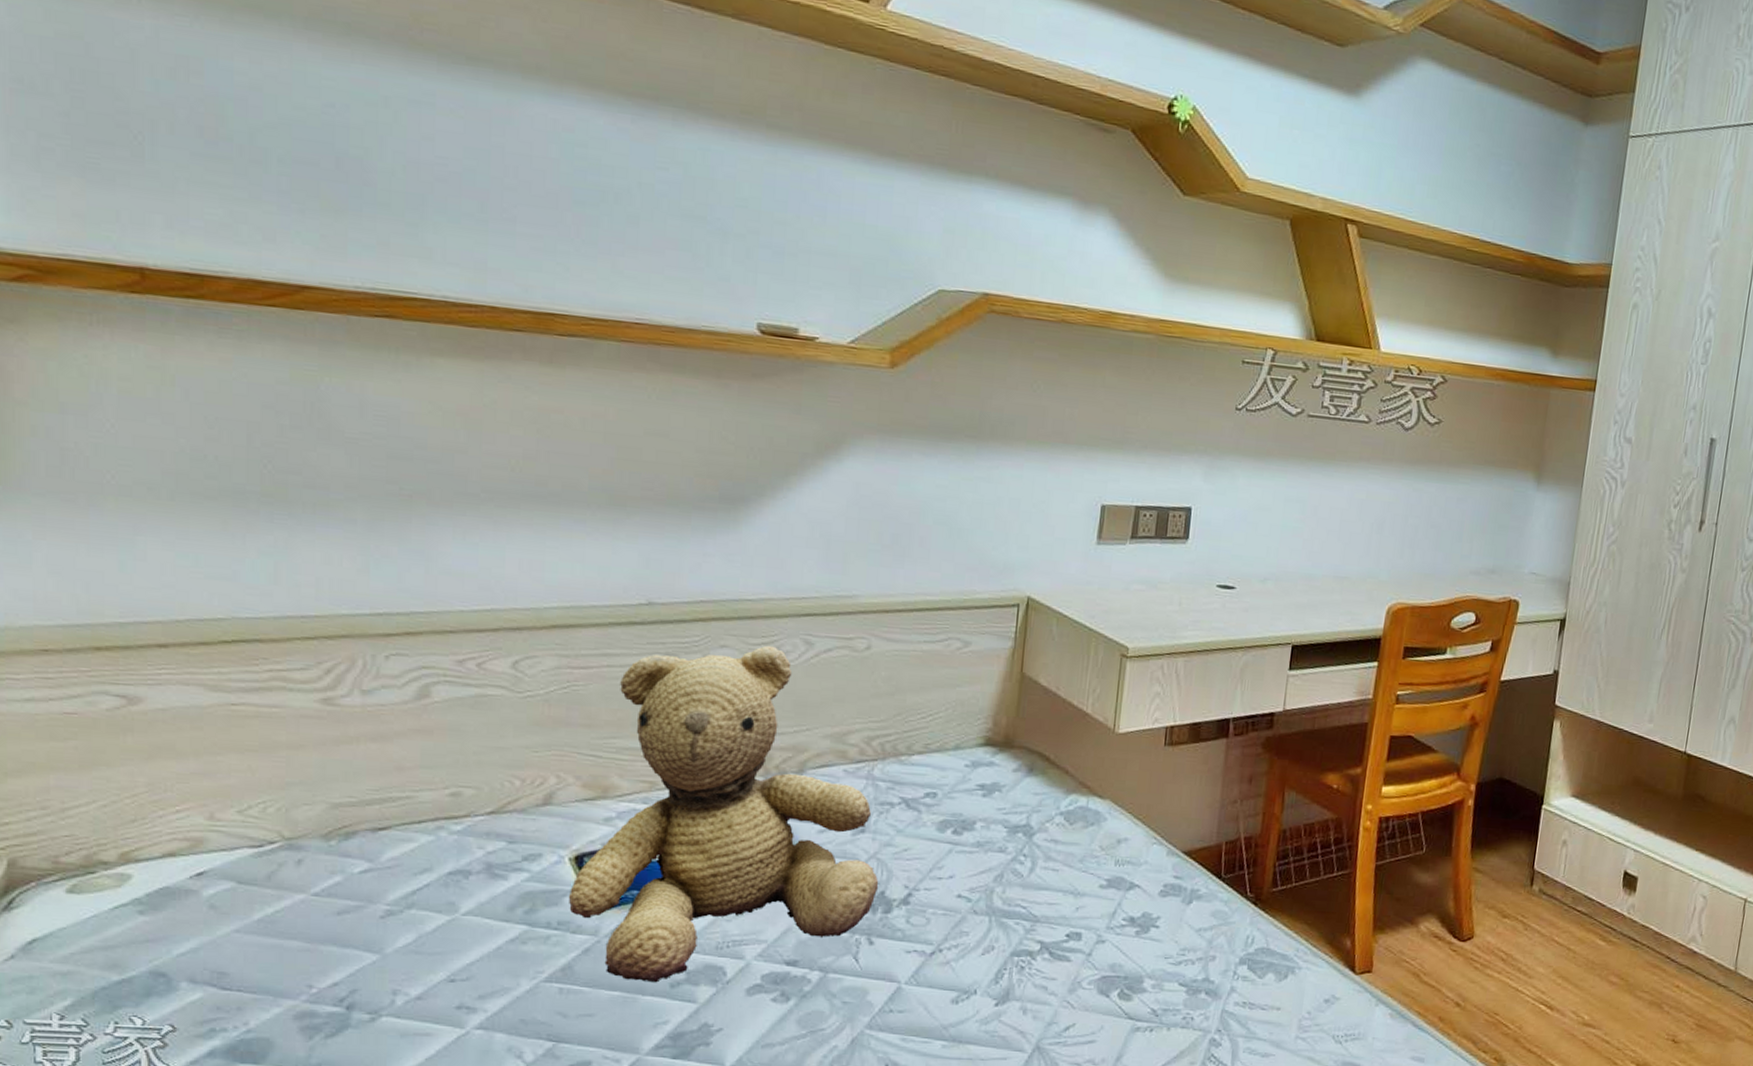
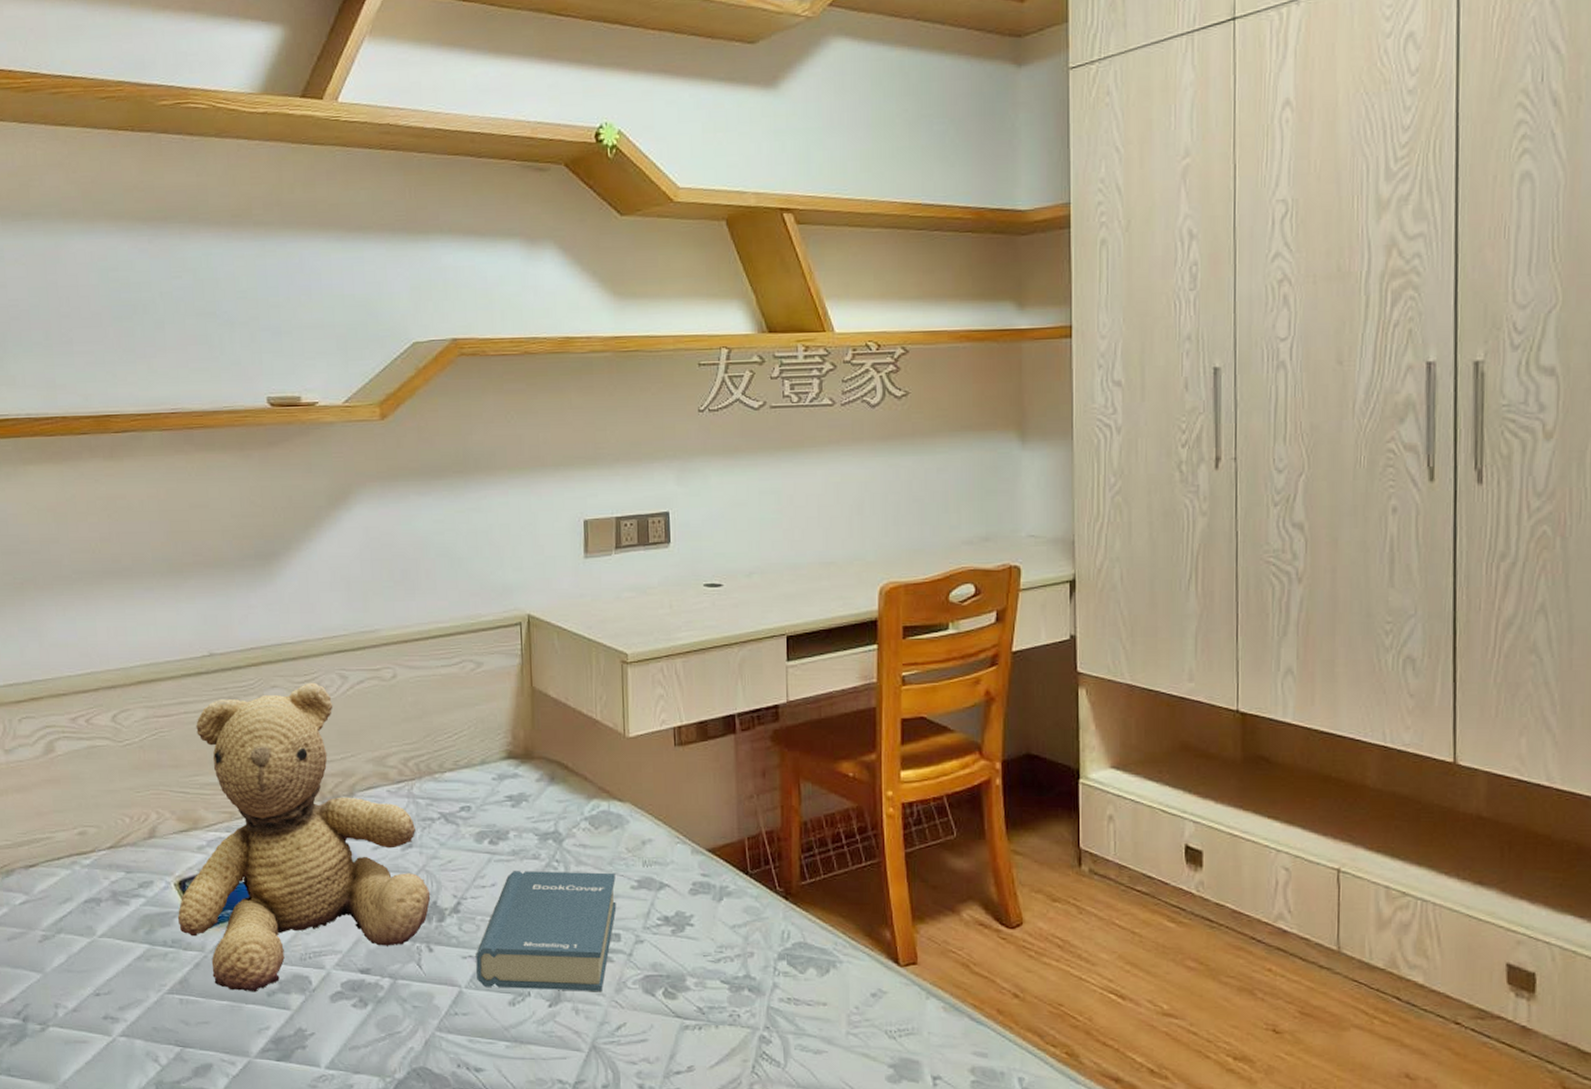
hardback book: none [919,863,1085,991] -> present [476,871,617,991]

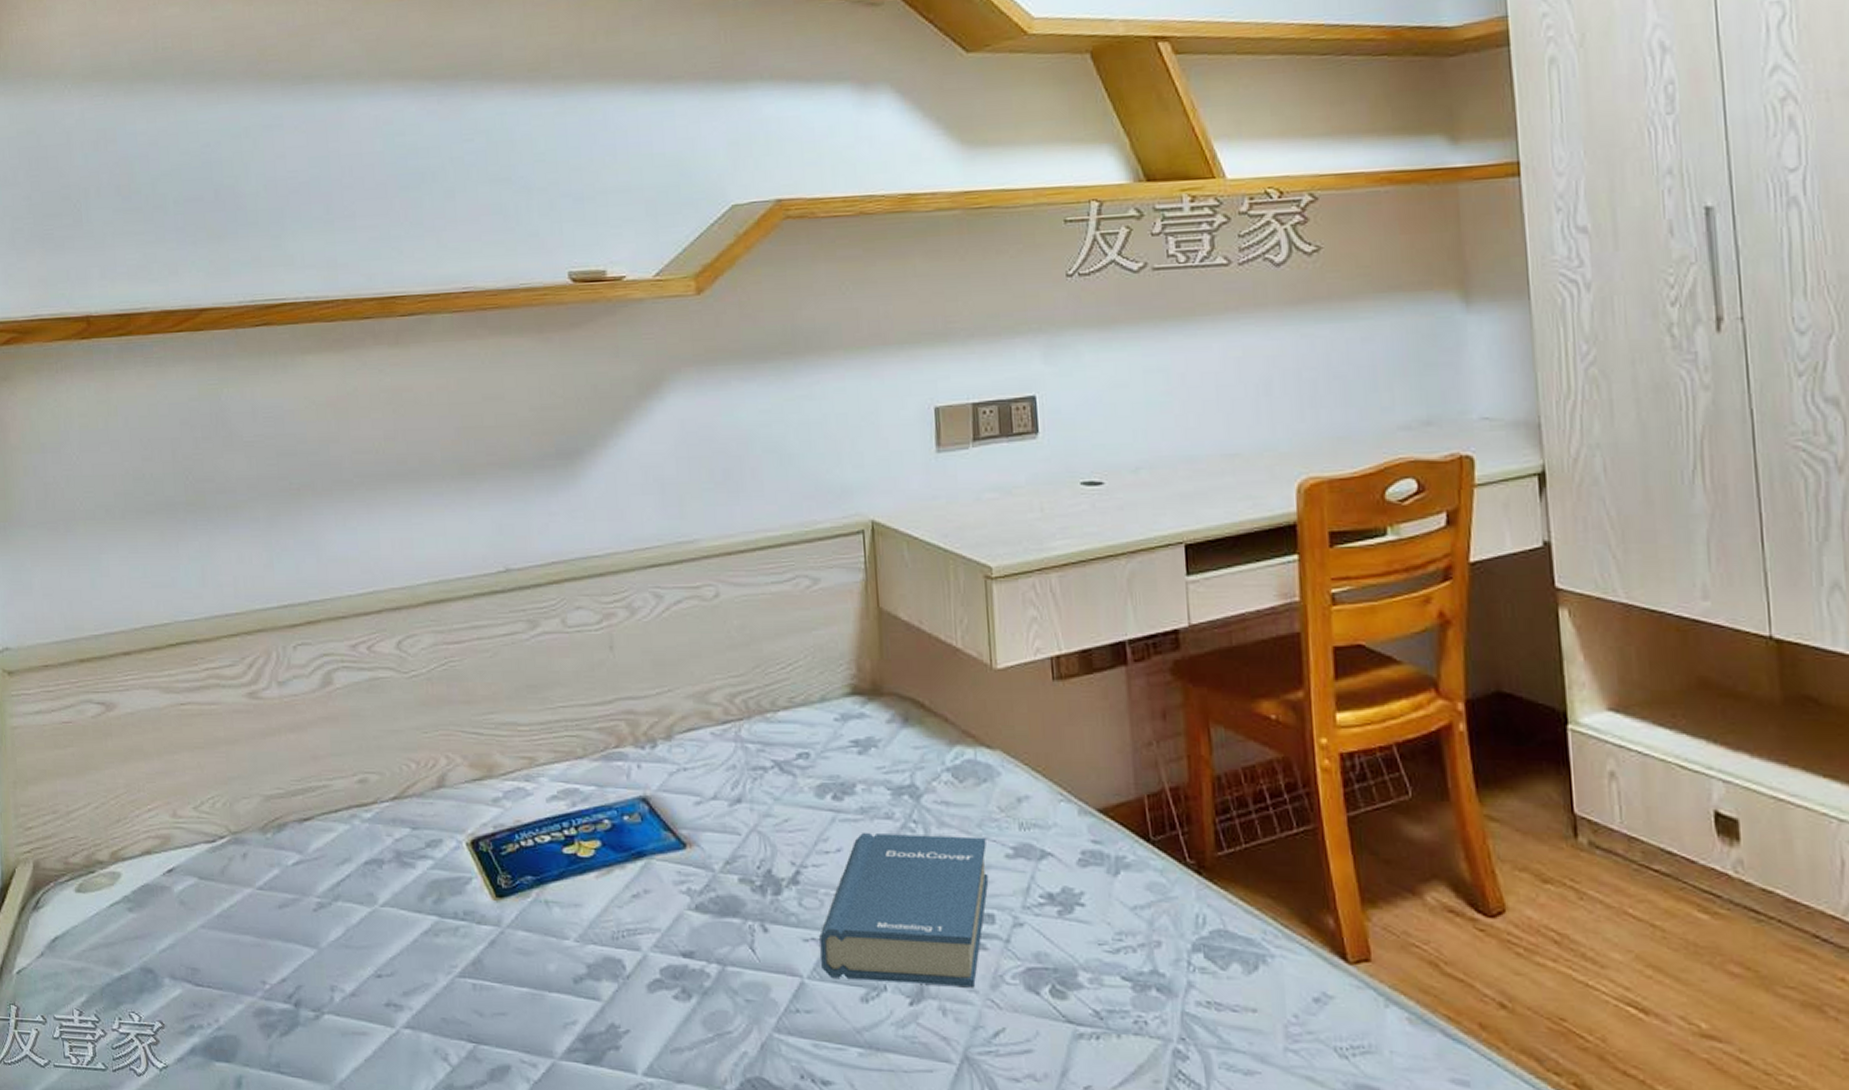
teddy bear: present [178,682,431,992] -> none [470,602,765,978]

